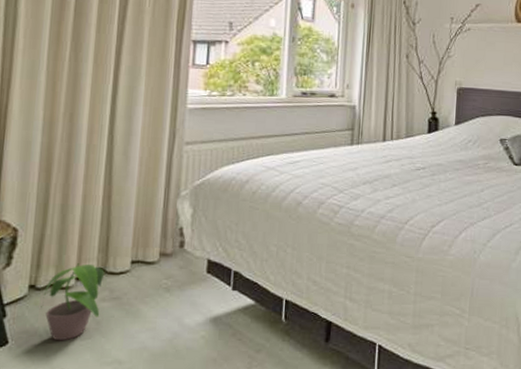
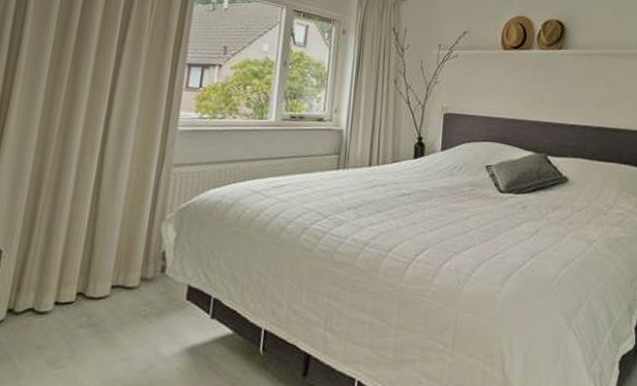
potted plant: present [41,263,105,341] -> none [17,287,84,370]

